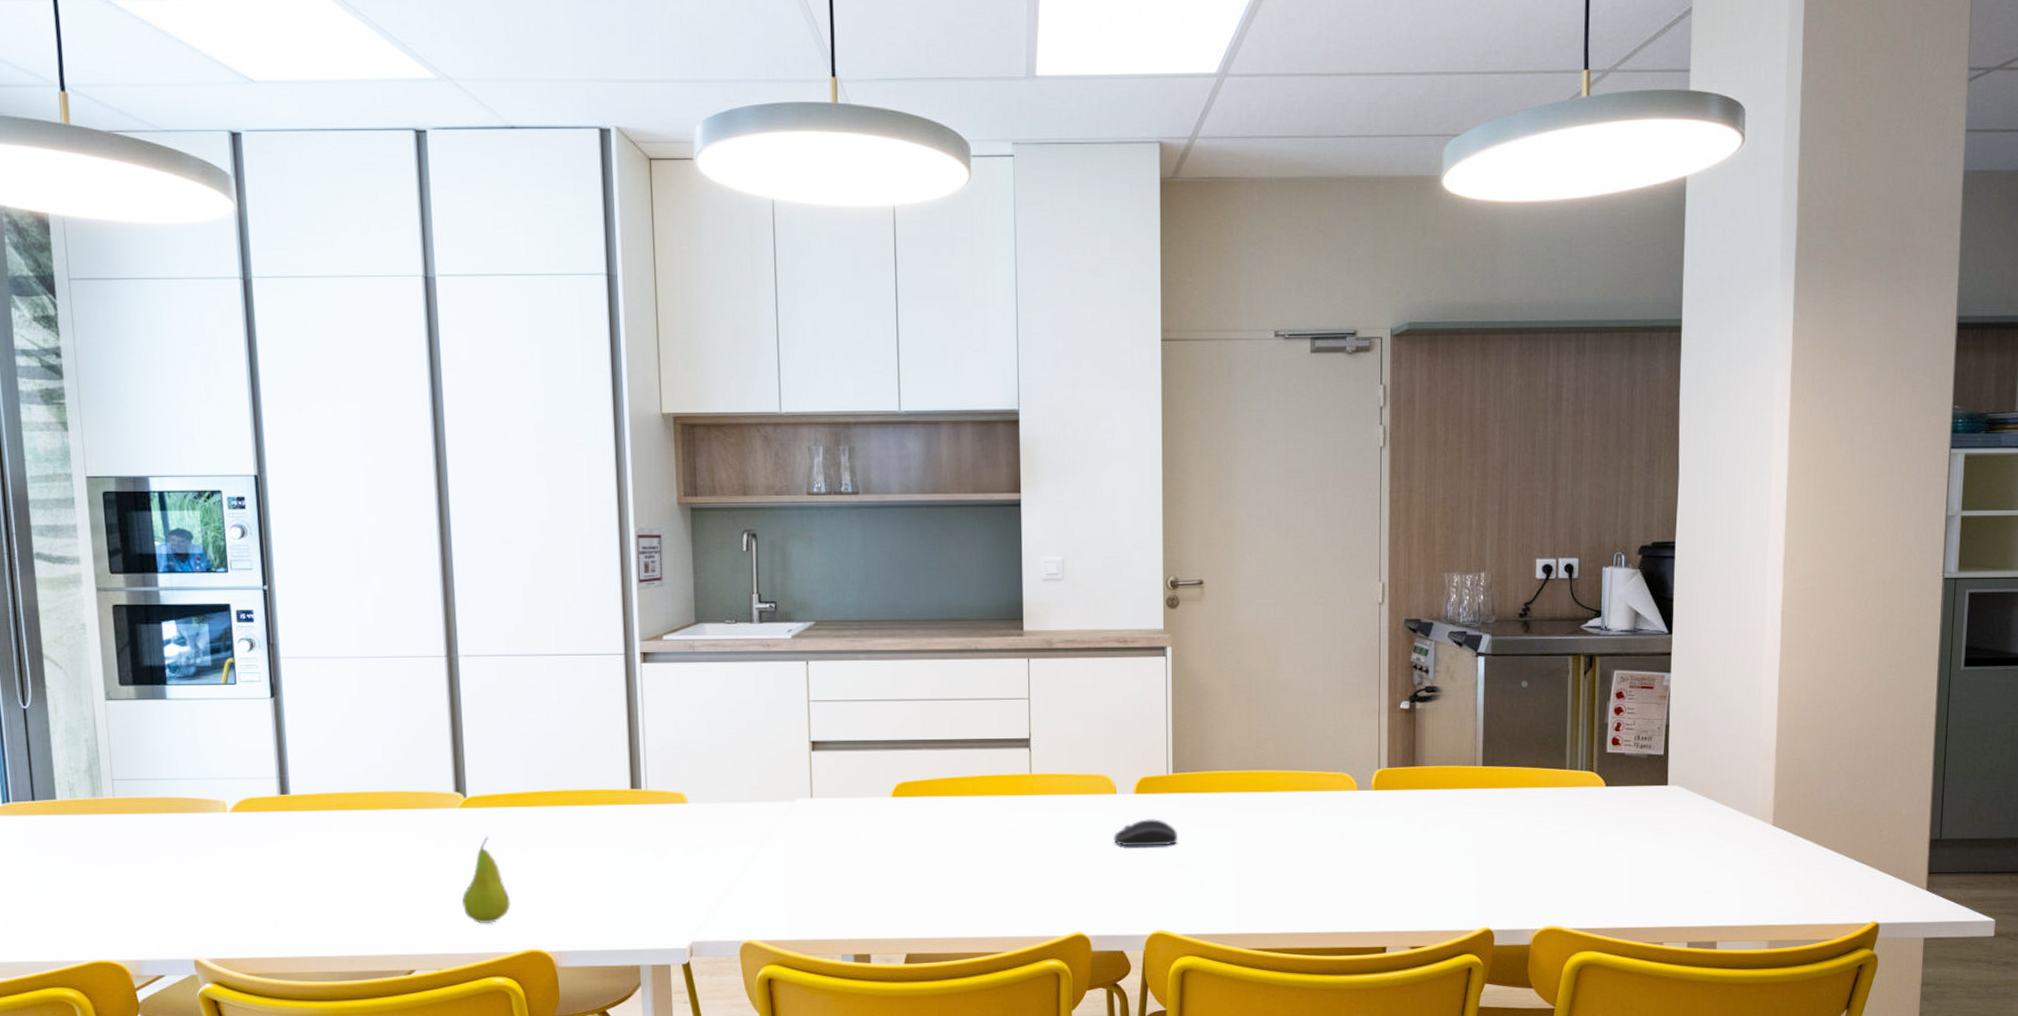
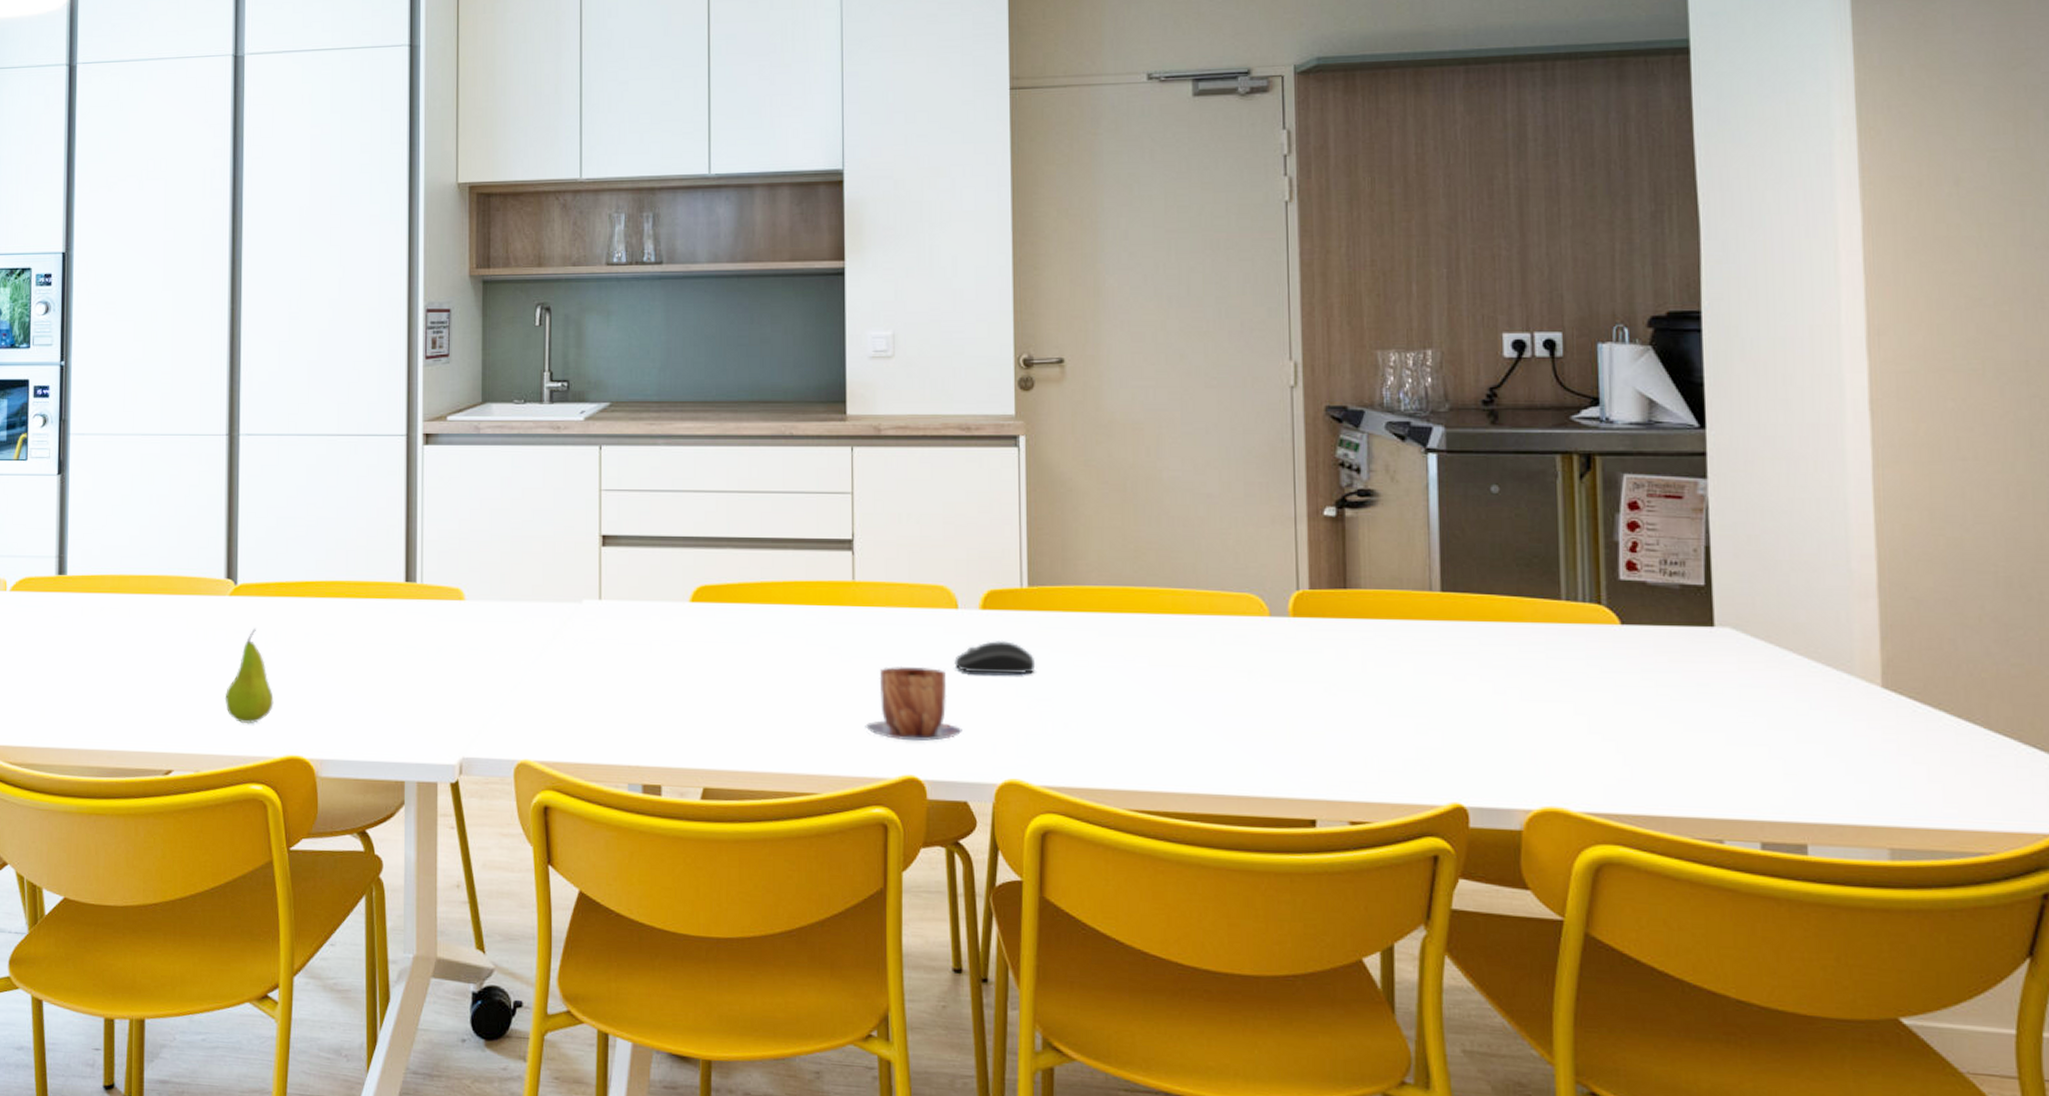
mug: none [1041,843,1120,905] -> present [865,665,962,742]

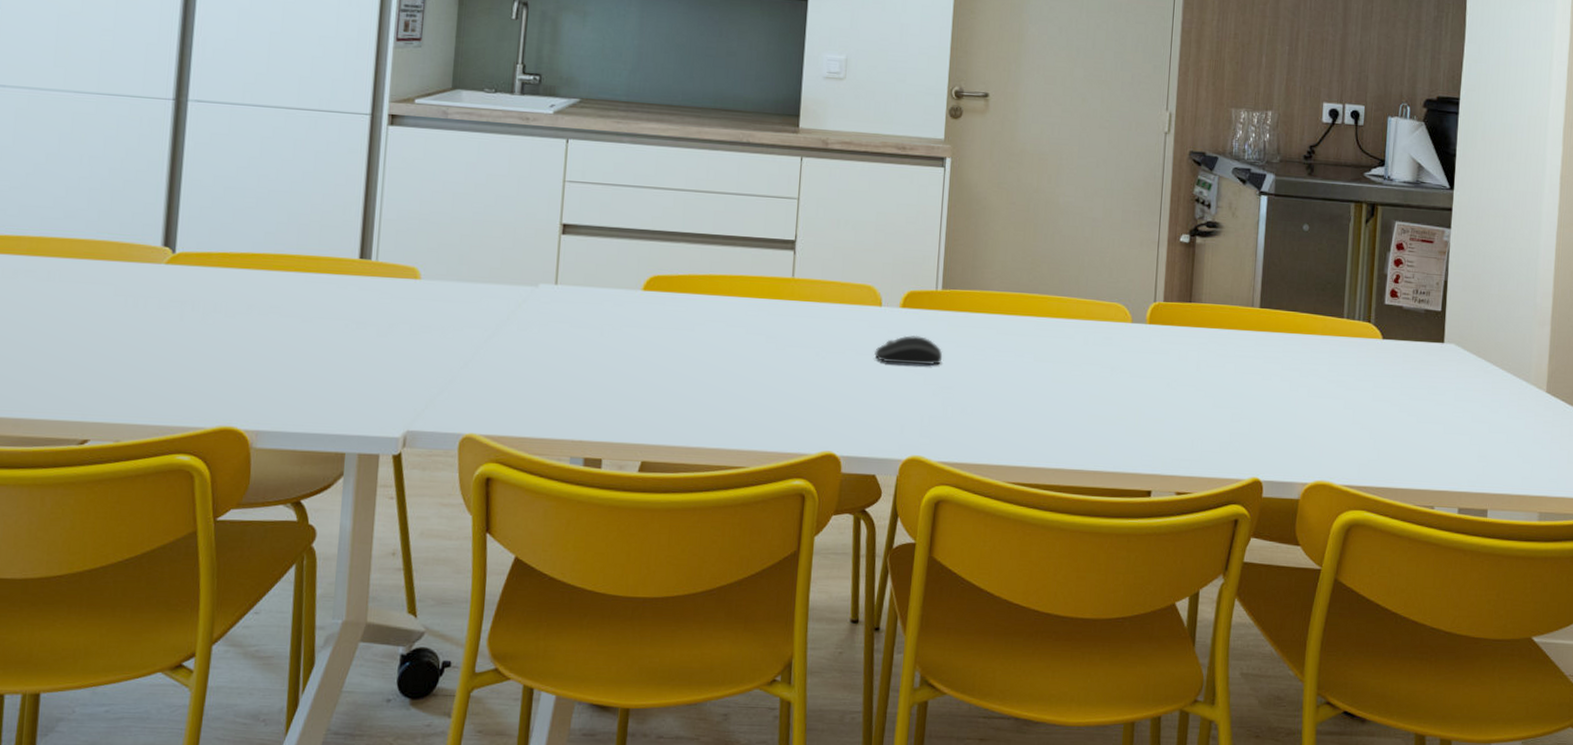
fruit: present [224,627,274,724] -> none [153,297,209,395]
mug: present [865,665,962,742] -> none [792,355,877,422]

